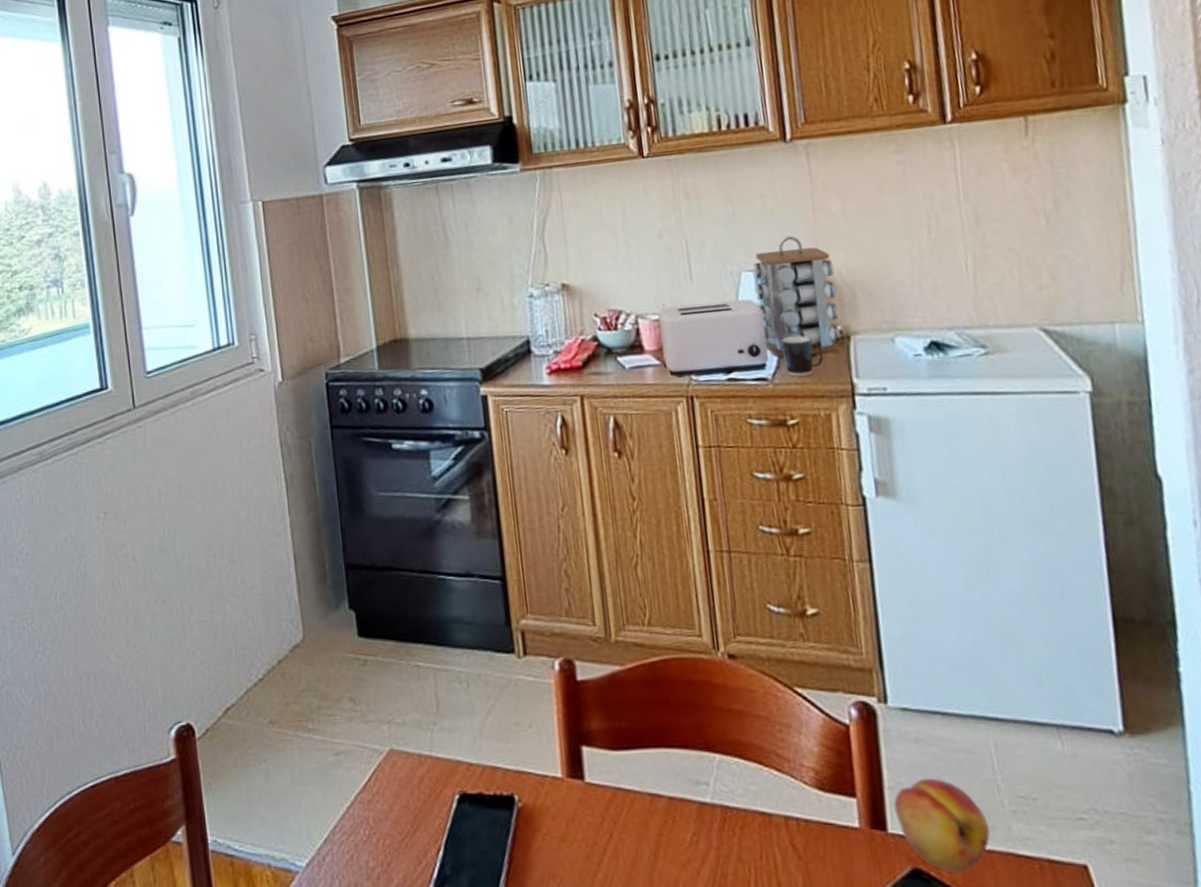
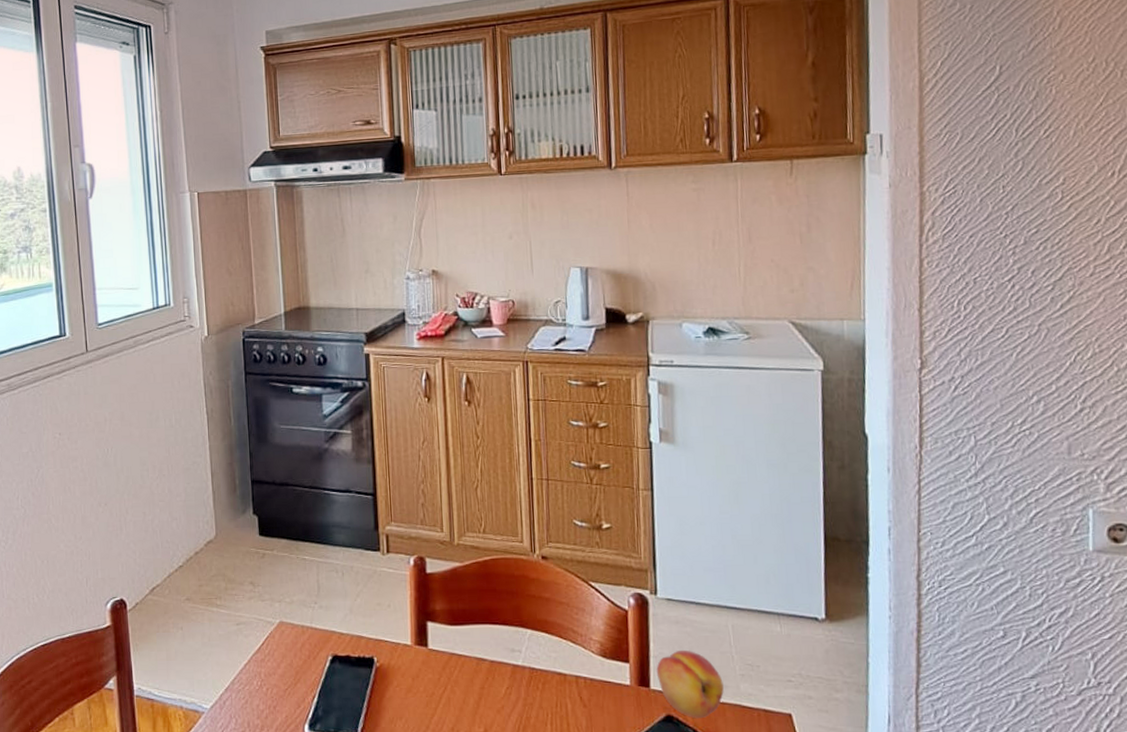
toaster: present [658,299,769,377] -> none [505,288,588,346]
spice rack: present [752,236,841,358] -> none [579,242,642,334]
mug: present [780,335,824,377] -> none [596,318,628,350]

